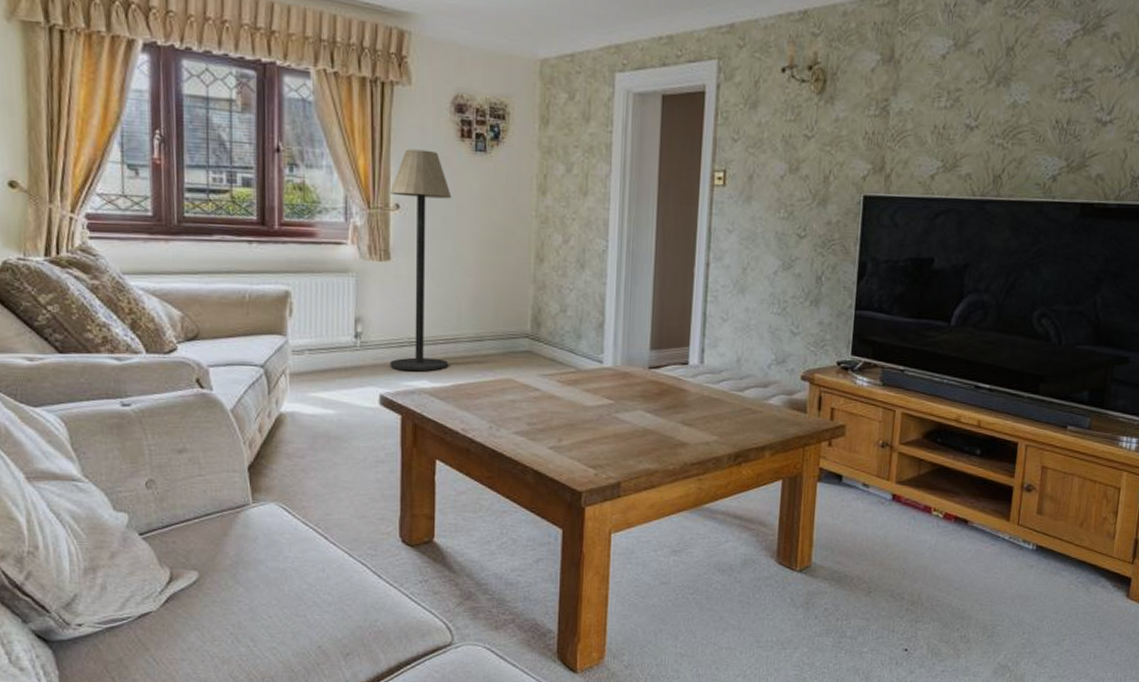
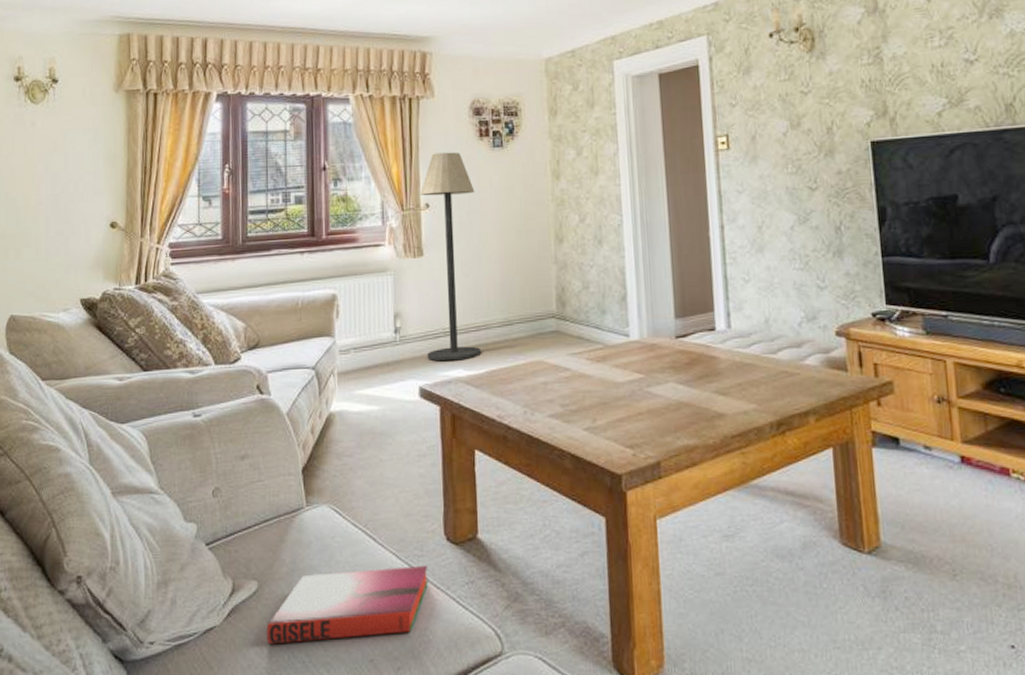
hardback book: none [208,564,382,630] -> present [267,566,429,645]

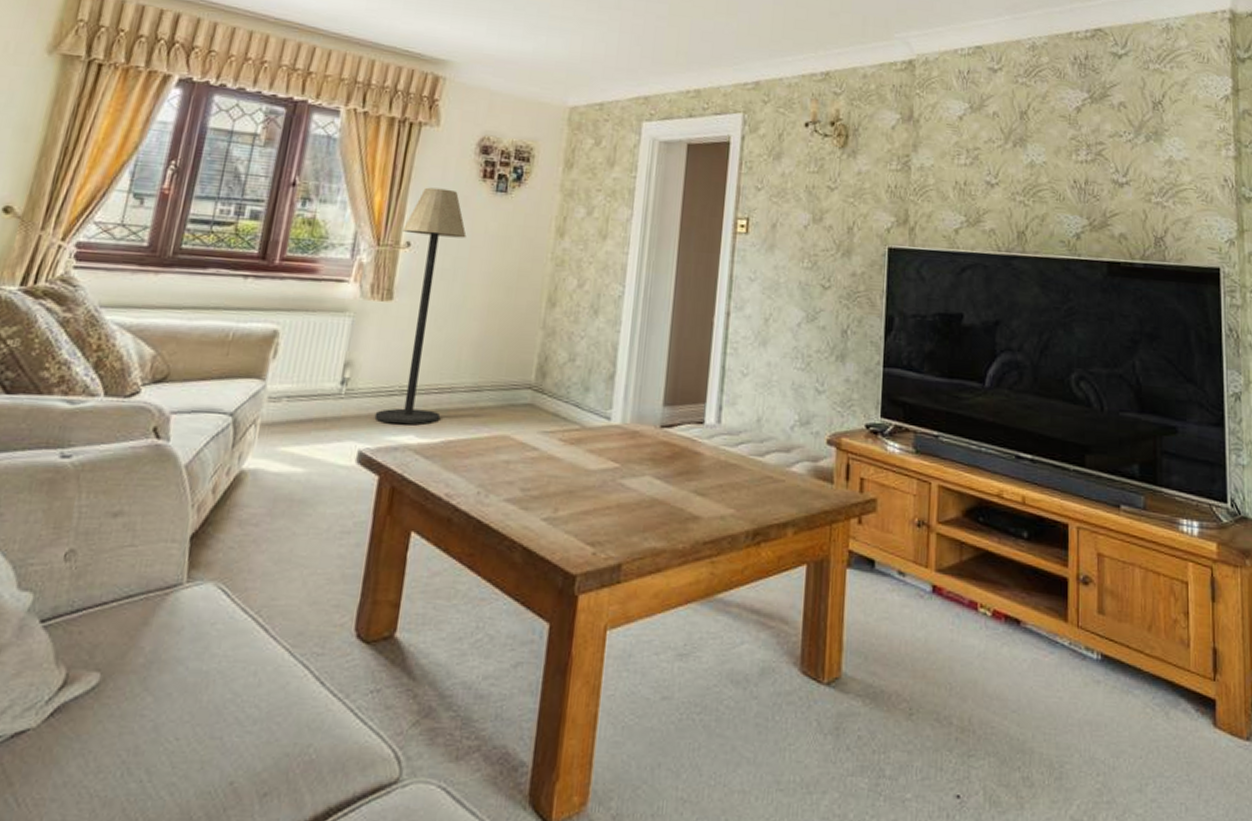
hardback book: present [267,566,429,645] -> none [96,666,327,757]

